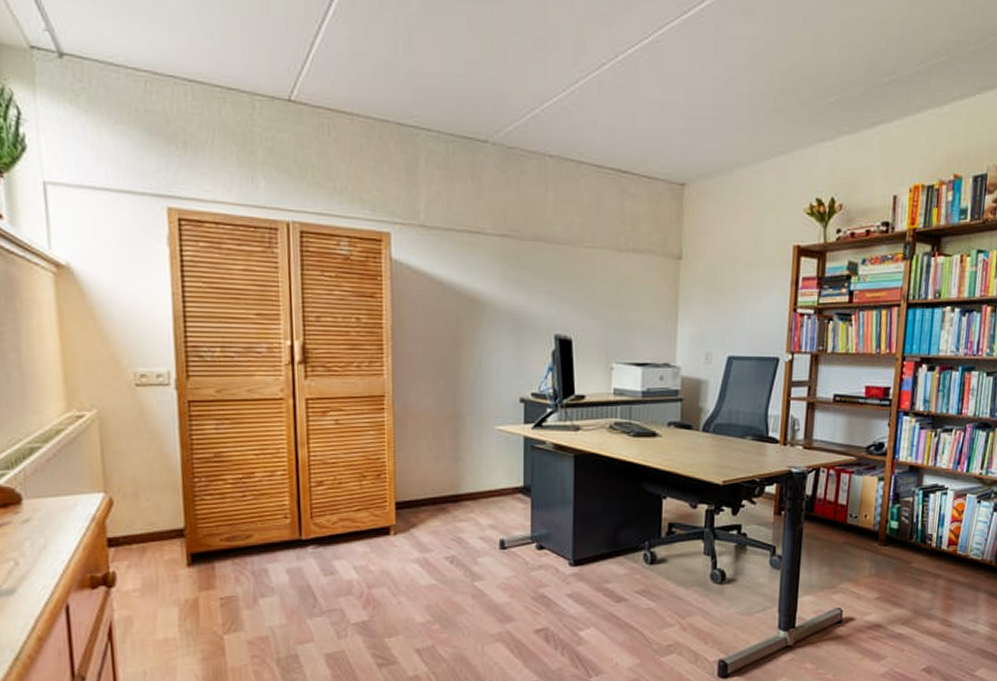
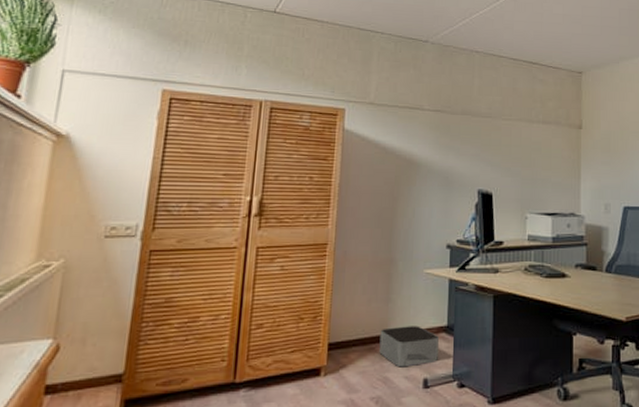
storage bin: none [451,486,514,528] -> present [379,326,439,367]

